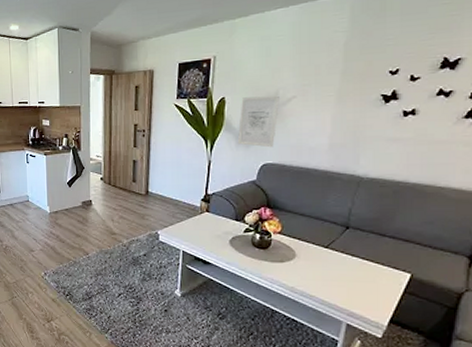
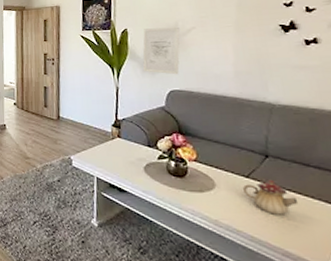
teapot: none [320,249,369,281] -> present [242,179,299,215]

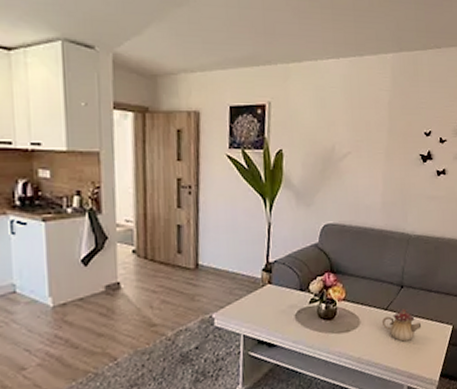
wall art: present [142,27,180,75] -> none [297,150,336,207]

